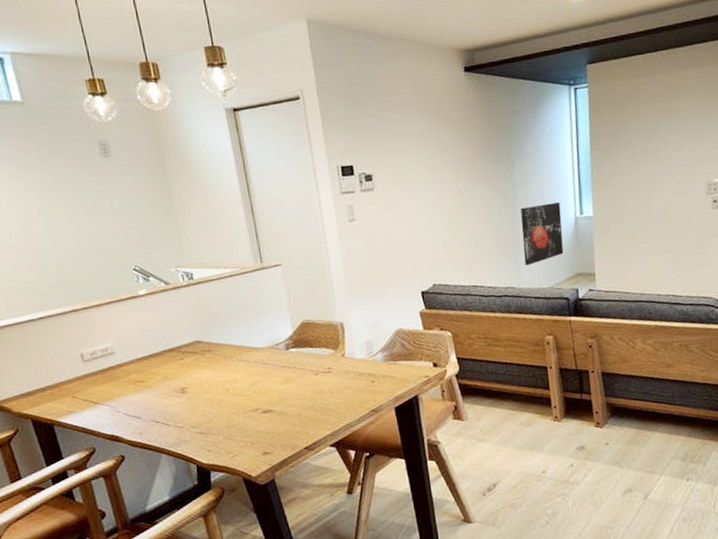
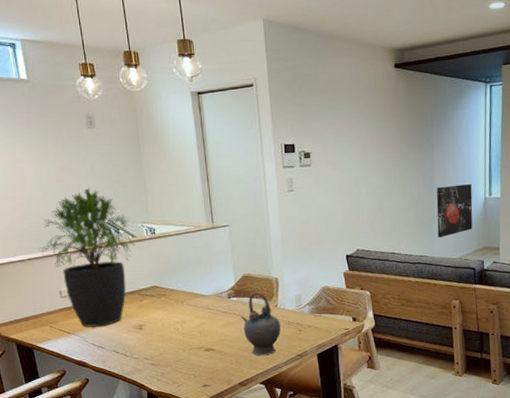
potted plant: none [51,227,171,395] -> present [39,187,136,328]
teapot: none [302,340,351,414] -> present [240,292,281,355]

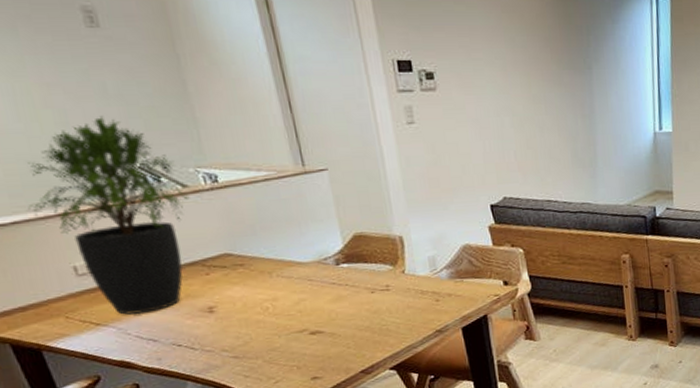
teapot: present [240,292,281,355] -> none [355,255,412,335]
wall art: present [436,184,473,238] -> none [598,116,642,182]

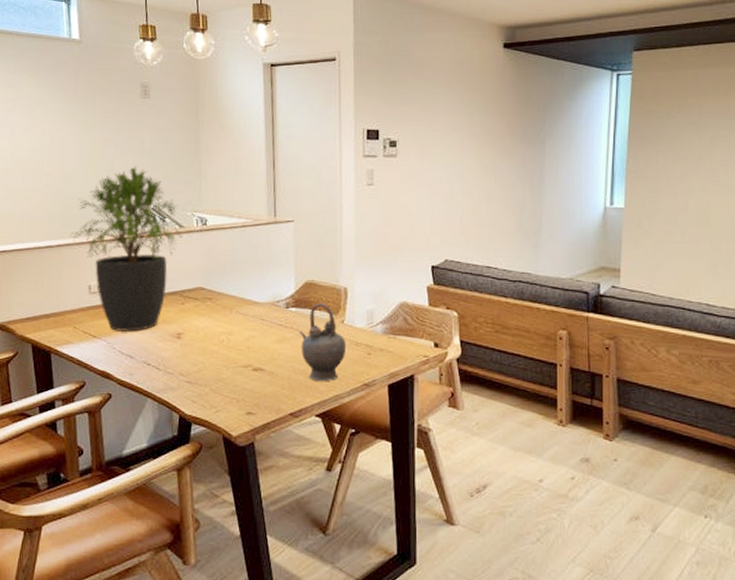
teapot: none [355,255,412,335] -> present [299,303,346,381]

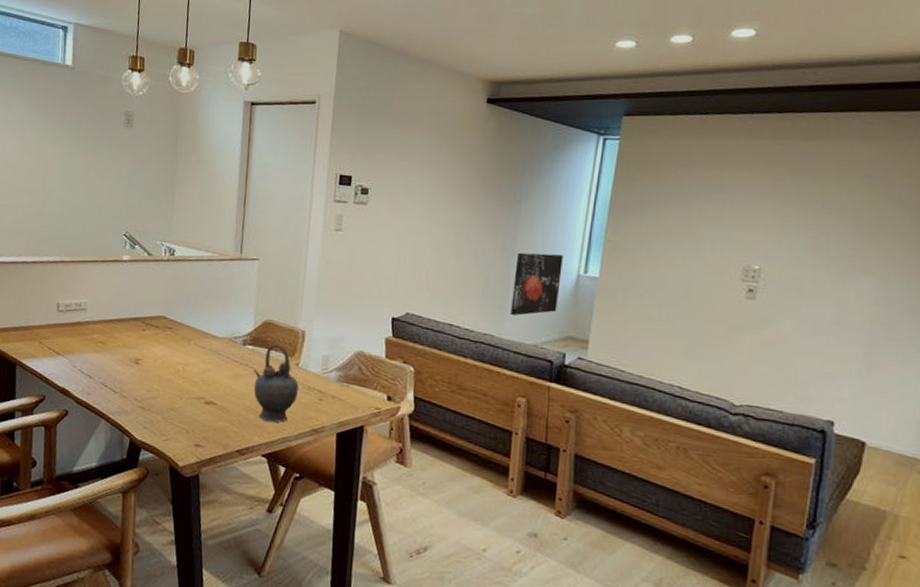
potted plant: present [70,166,184,333] -> none [45,191,152,353]
wall art: none [545,189,589,253] -> present [510,252,563,316]

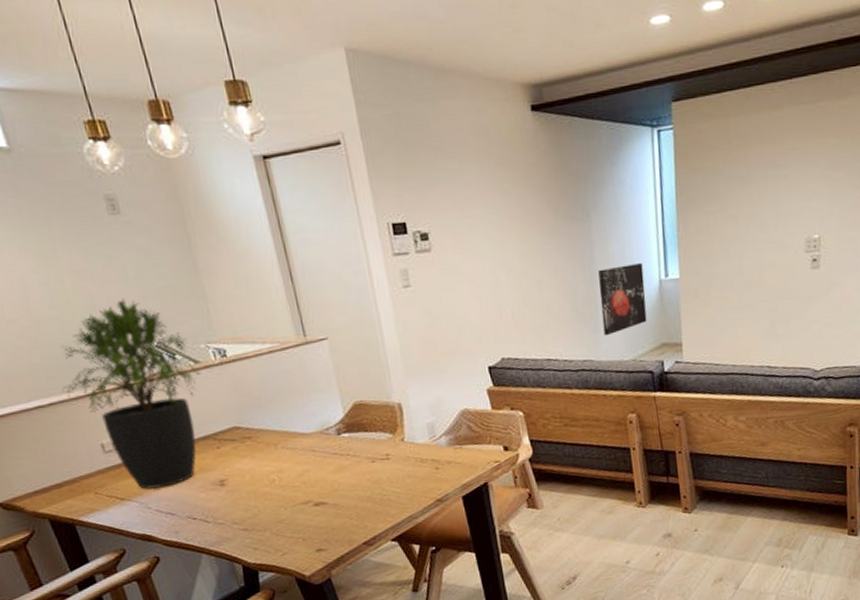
potted plant: none [45,191,152,353] -> present [61,298,202,490]
teapot: present [253,343,299,423] -> none [356,423,412,505]

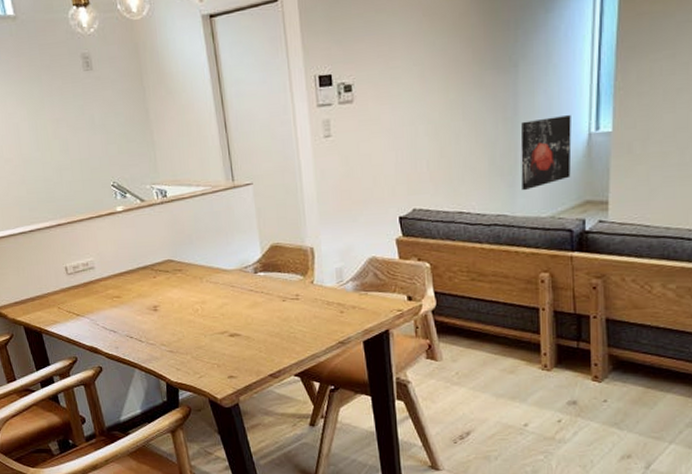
potted plant: present [61,298,202,490] -> none [40,143,146,309]

